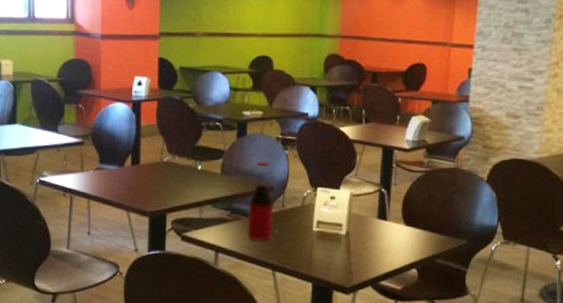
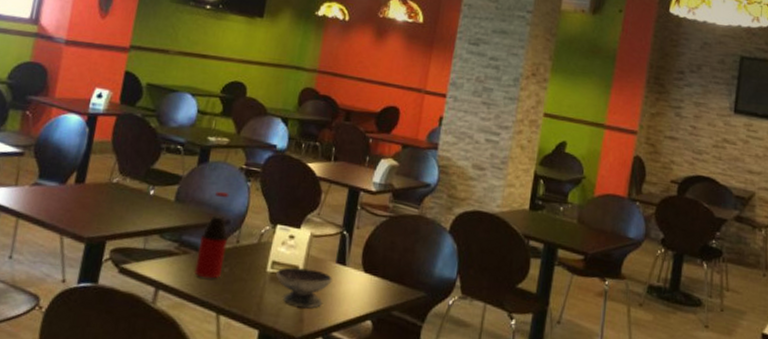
bowl: none [321,225,375,260] -> present [275,267,333,308]

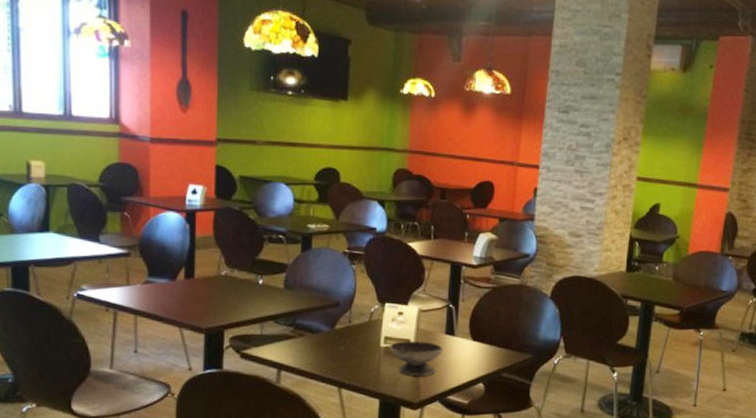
bottle: present [193,191,229,279] -> none [311,275,339,357]

